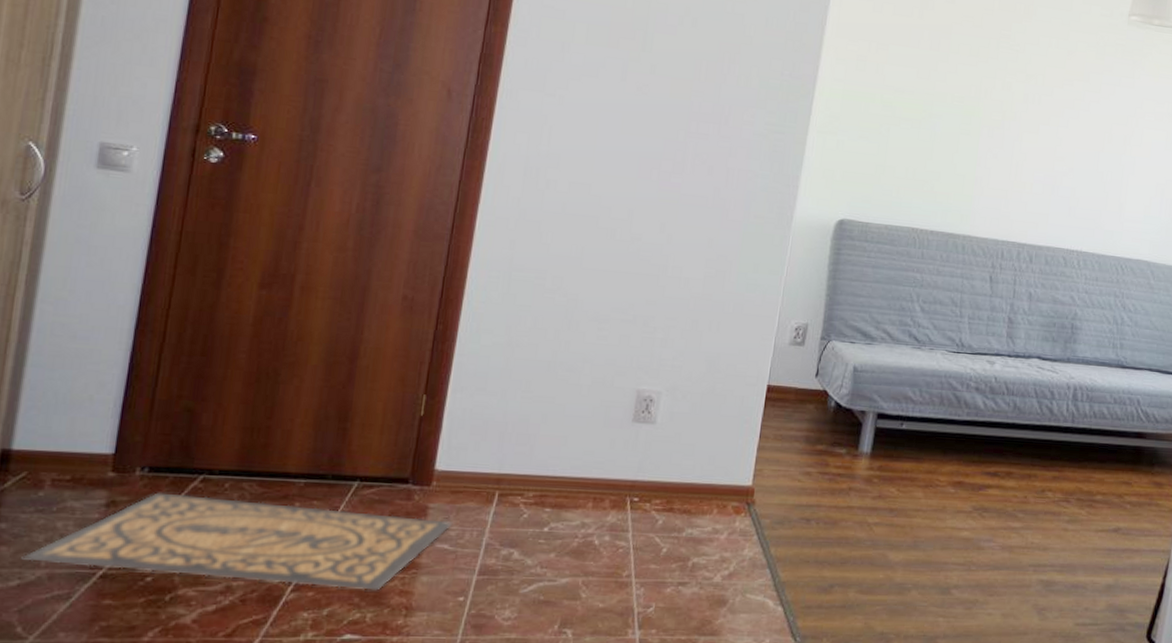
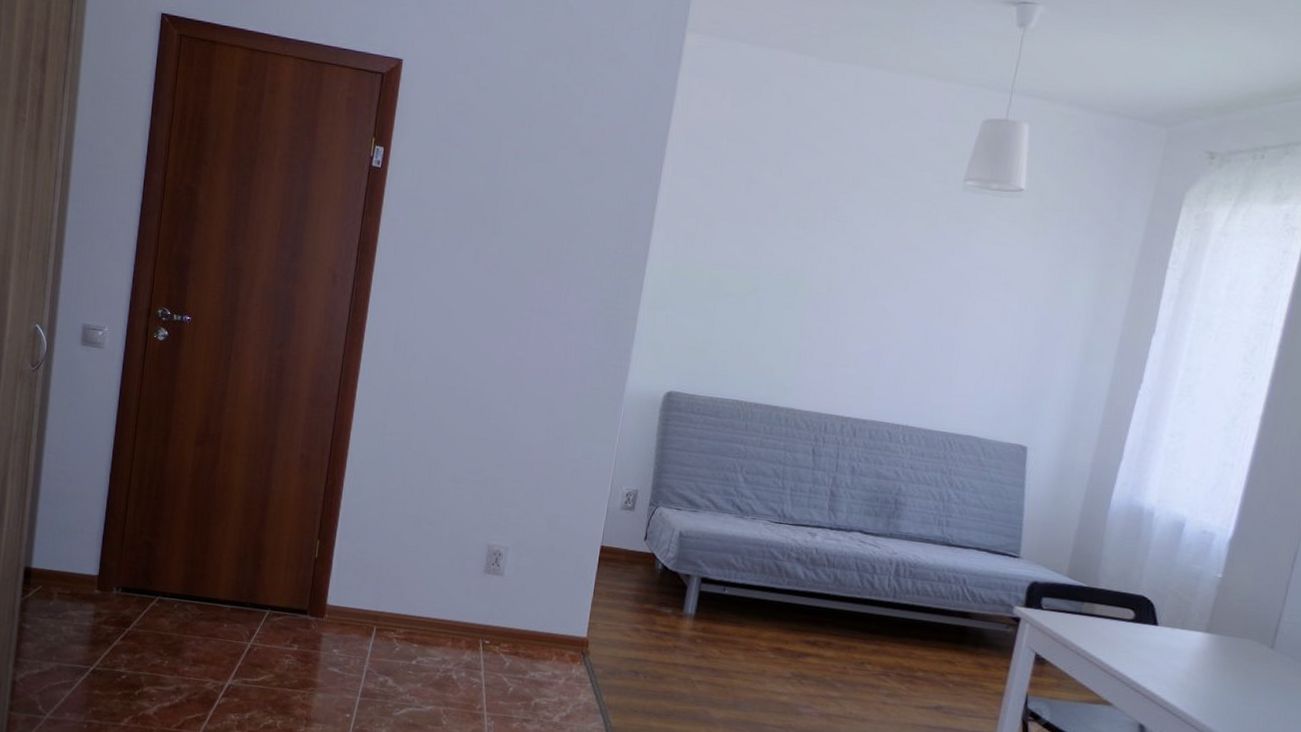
doormat: present [21,492,453,590] -> none [40,608,341,701]

